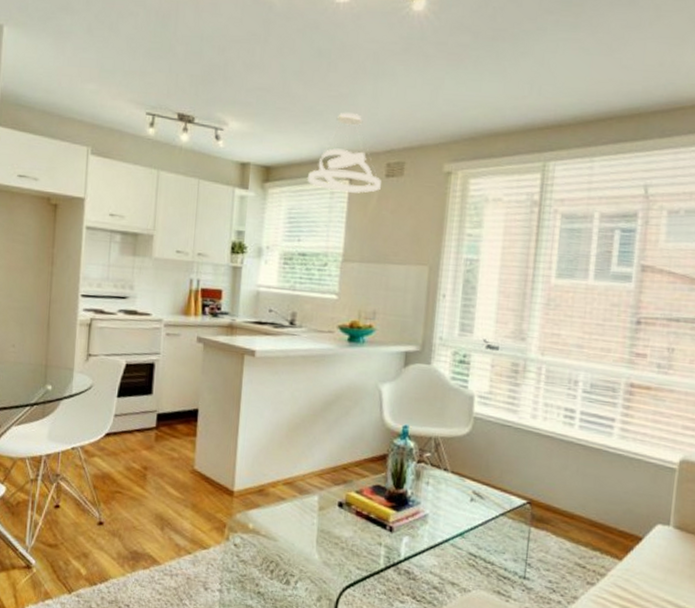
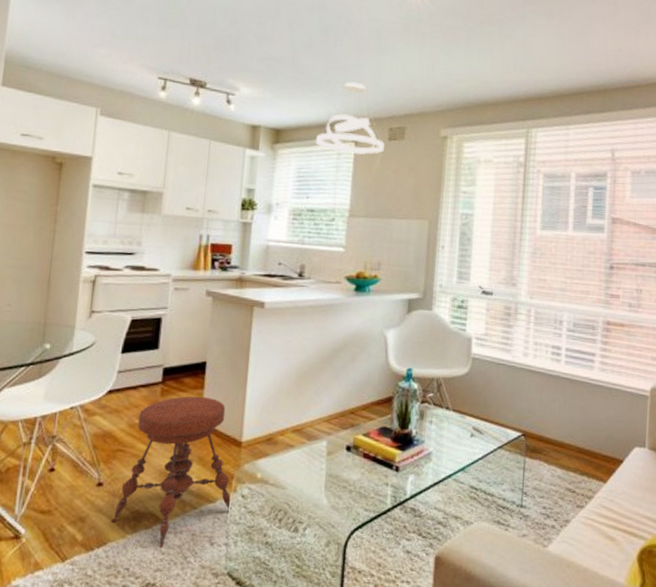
stool: none [112,442,225,590] -> present [111,396,232,549]

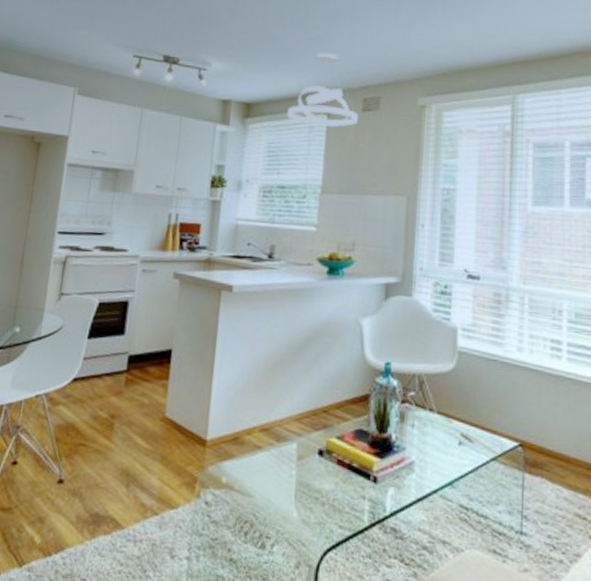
stool: present [111,396,232,549] -> none [70,387,195,559]

